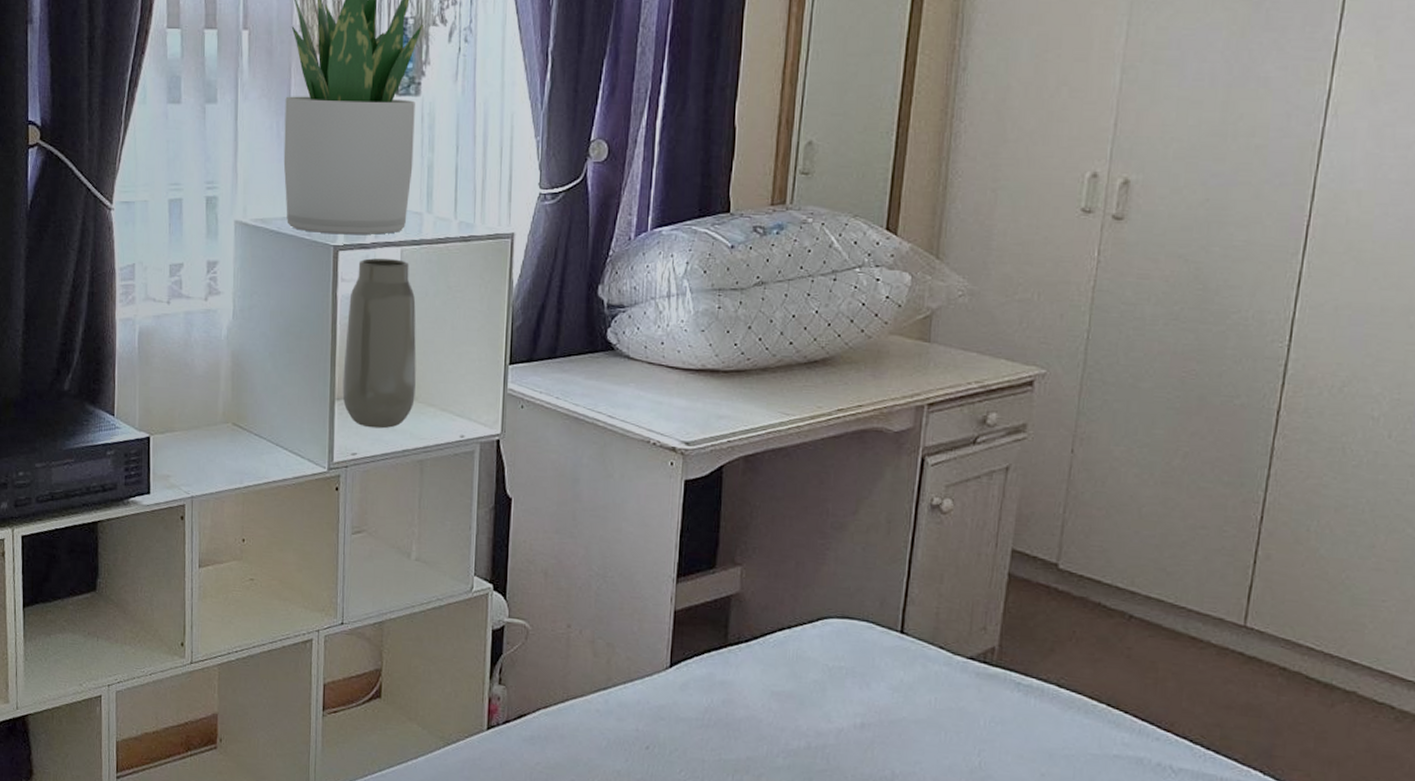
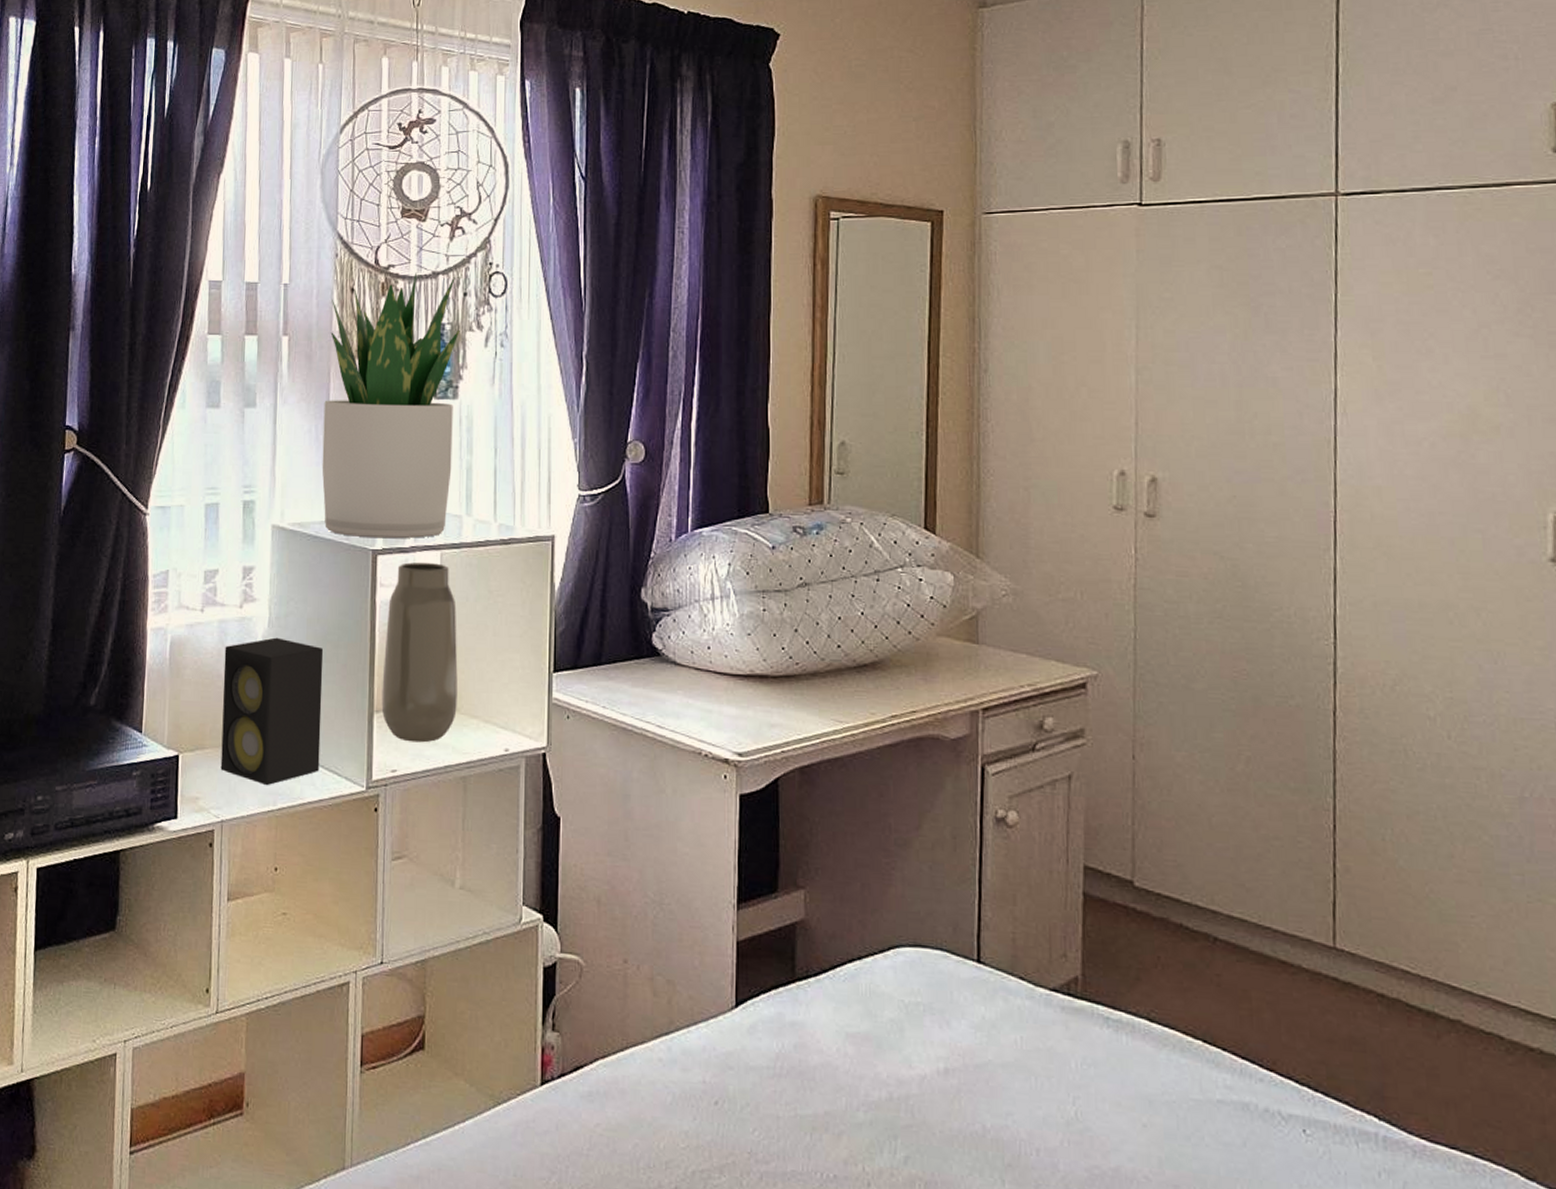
speaker: none [189,329,287,466] -> present [220,637,324,786]

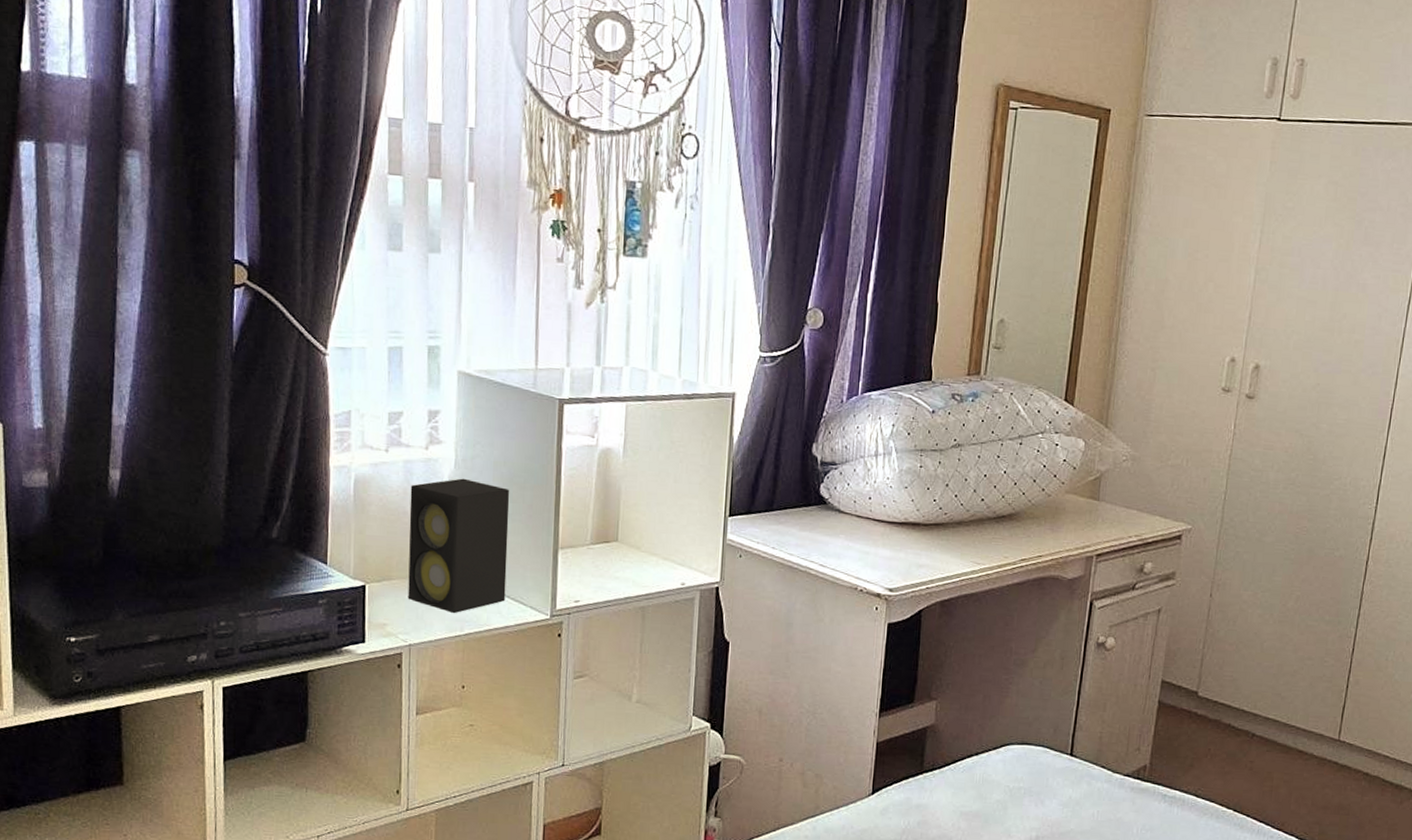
planter: present [322,272,460,539] -> none [509,127,651,390]
vase: present [381,562,458,743] -> none [566,412,640,577]

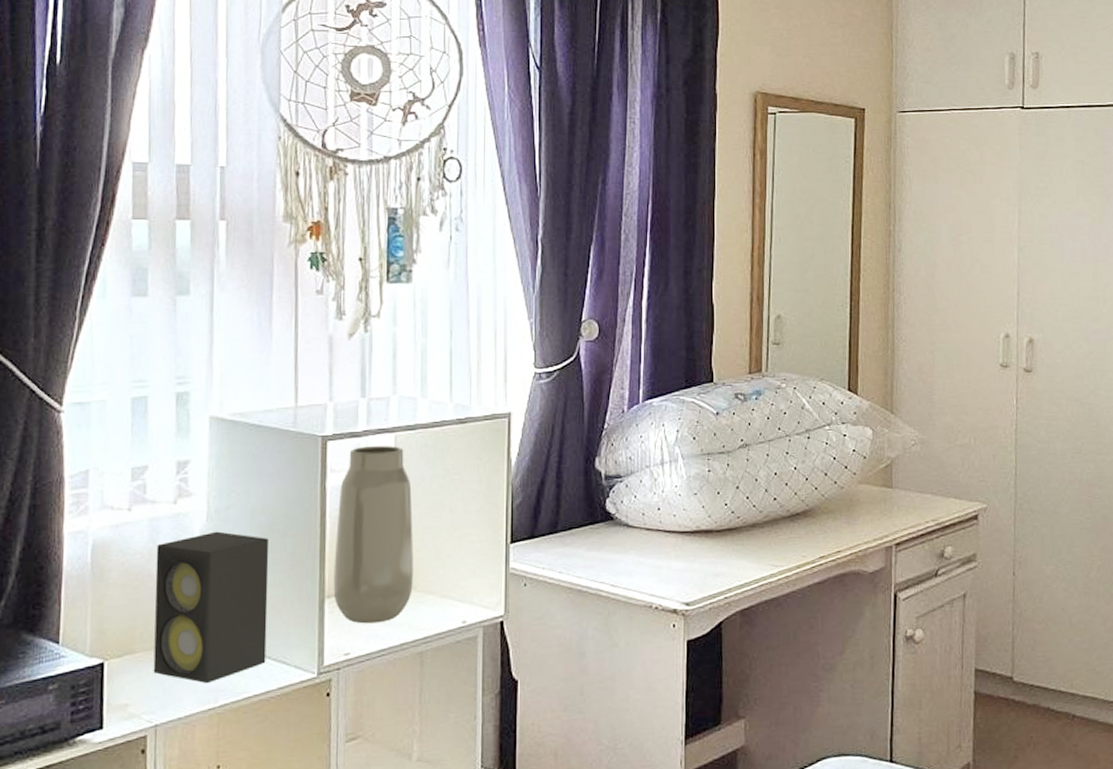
vase: none [566,412,640,577] -> present [333,446,414,624]

